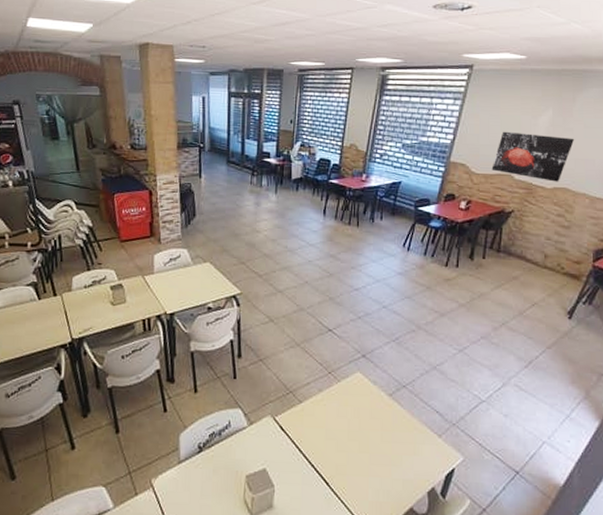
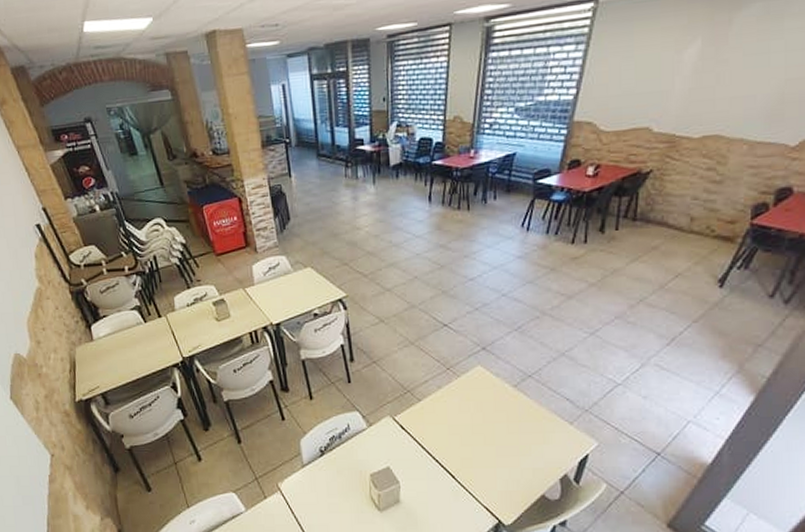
wall art: present [491,131,575,182] -> none [624,71,731,130]

